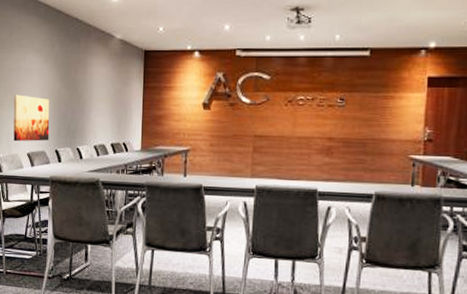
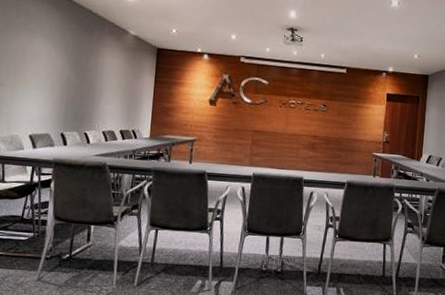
wall art: present [13,94,50,142] -> none [14,76,57,124]

